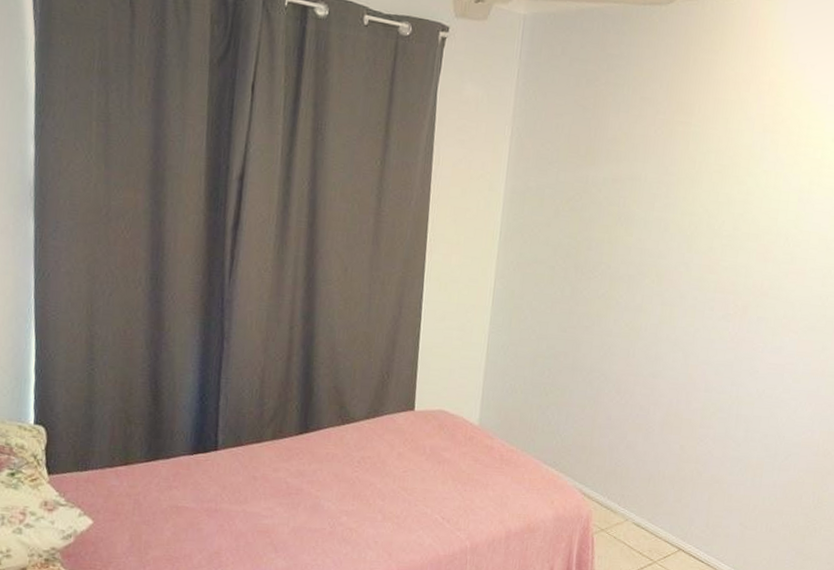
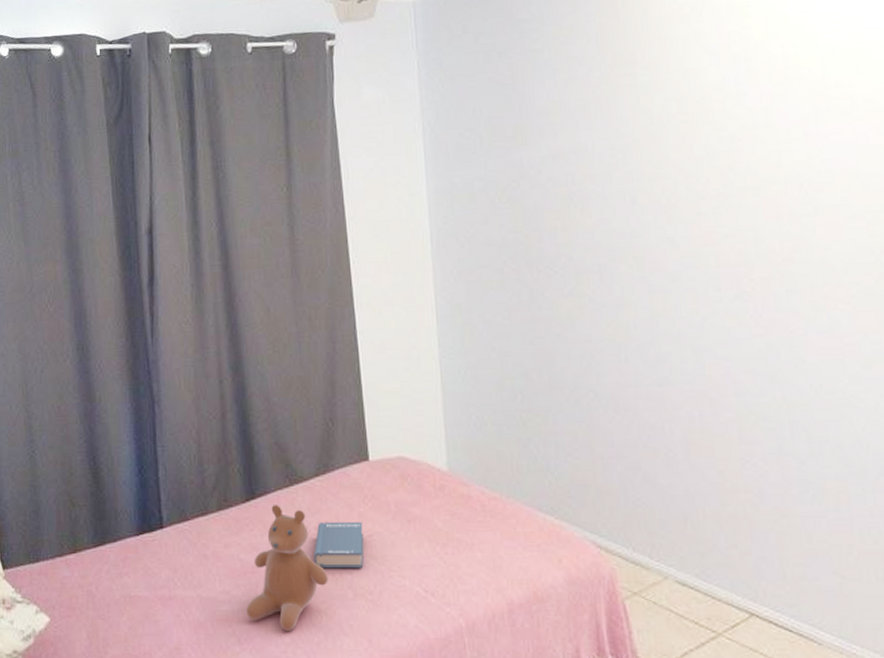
teddy bear: none [285,439,363,544] -> present [246,505,328,632]
hardback book: none [352,457,400,497] -> present [313,521,364,568]

